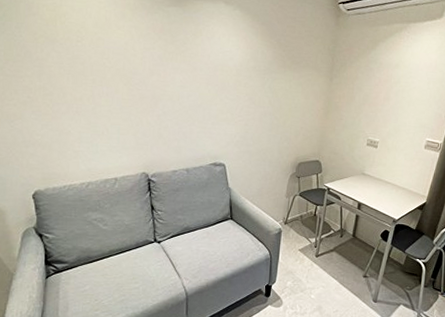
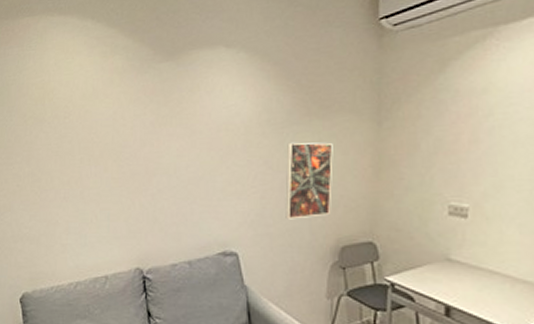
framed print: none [262,85,299,142] -> present [285,142,333,220]

